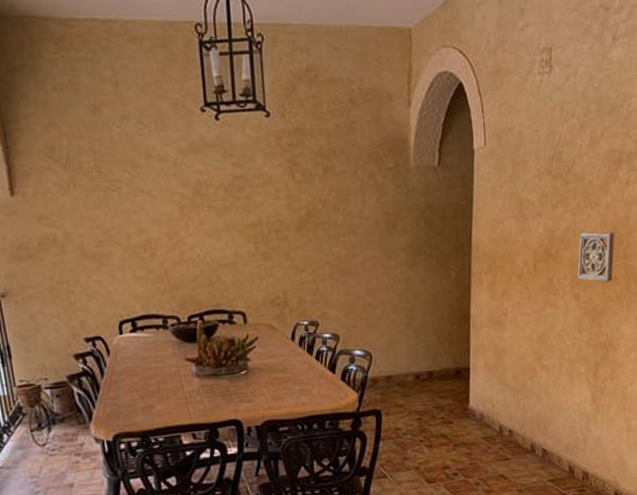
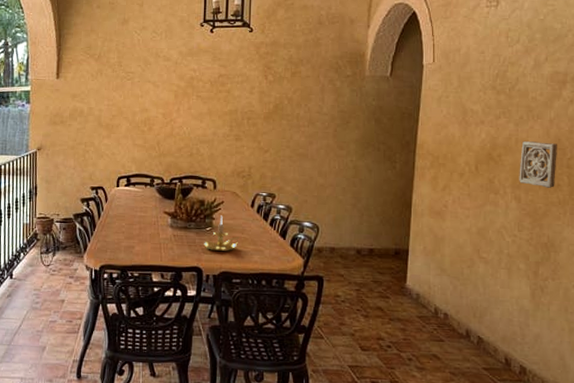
candle holder: none [240,354,282,399] -> present [204,215,239,252]

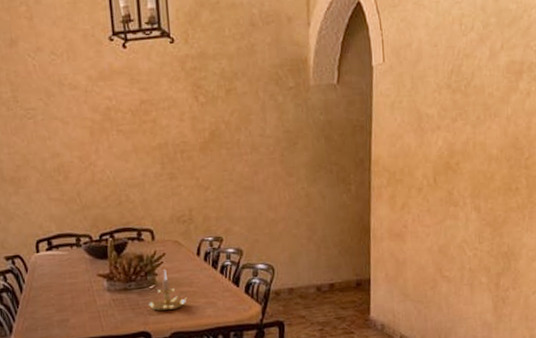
wall ornament: present [519,141,557,188] -> none [478,143,515,193]

